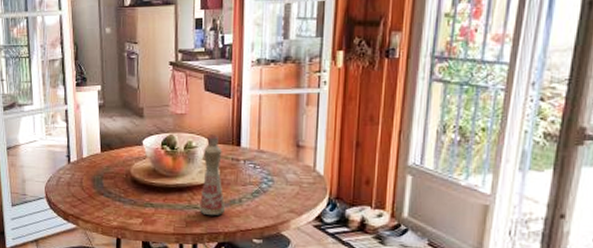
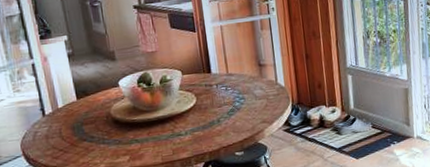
bottle: present [200,134,226,216] -> none [177,66,207,140]

